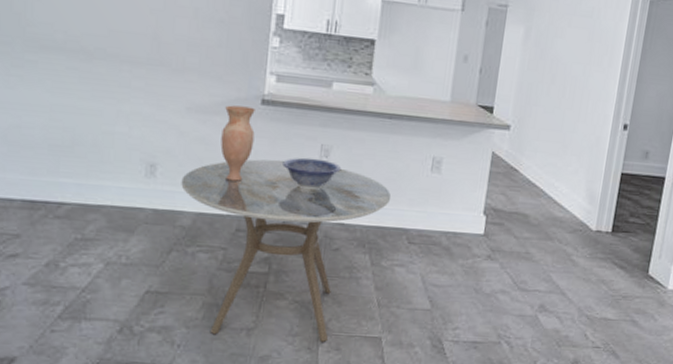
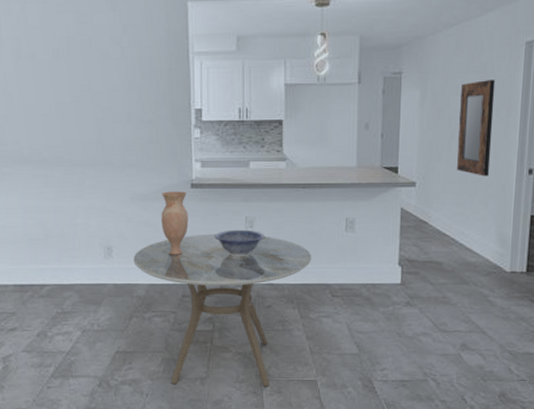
home mirror: none [554,25,601,127] -> present [457,80,496,176]

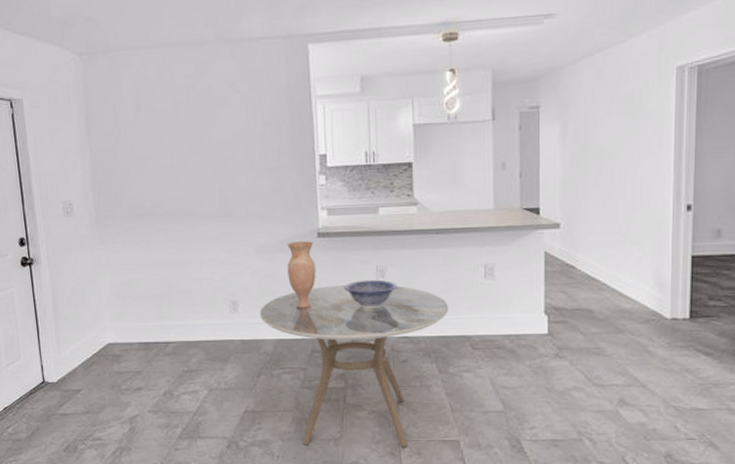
home mirror: present [457,80,496,176] -> none [605,110,644,215]

